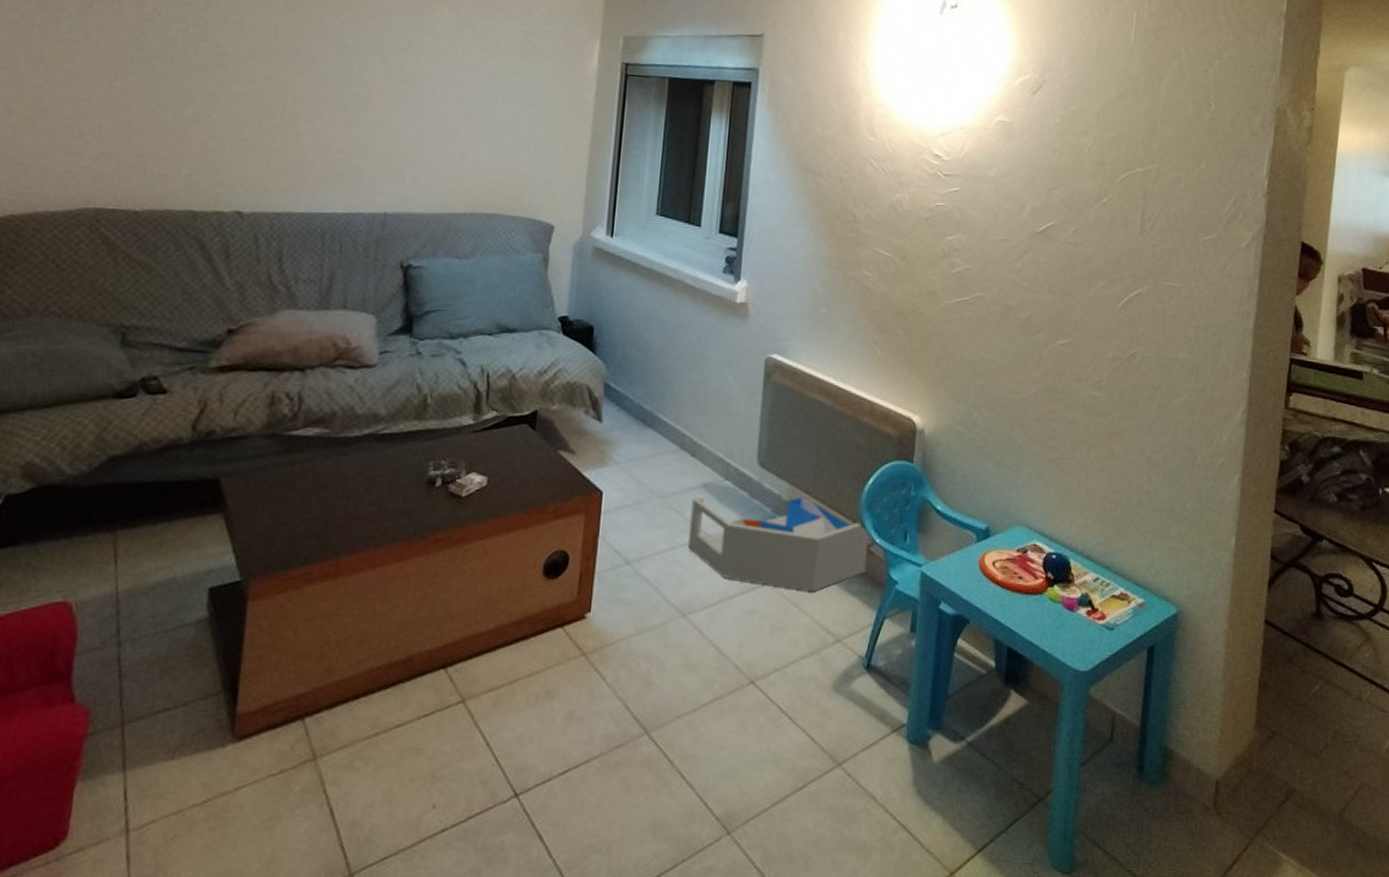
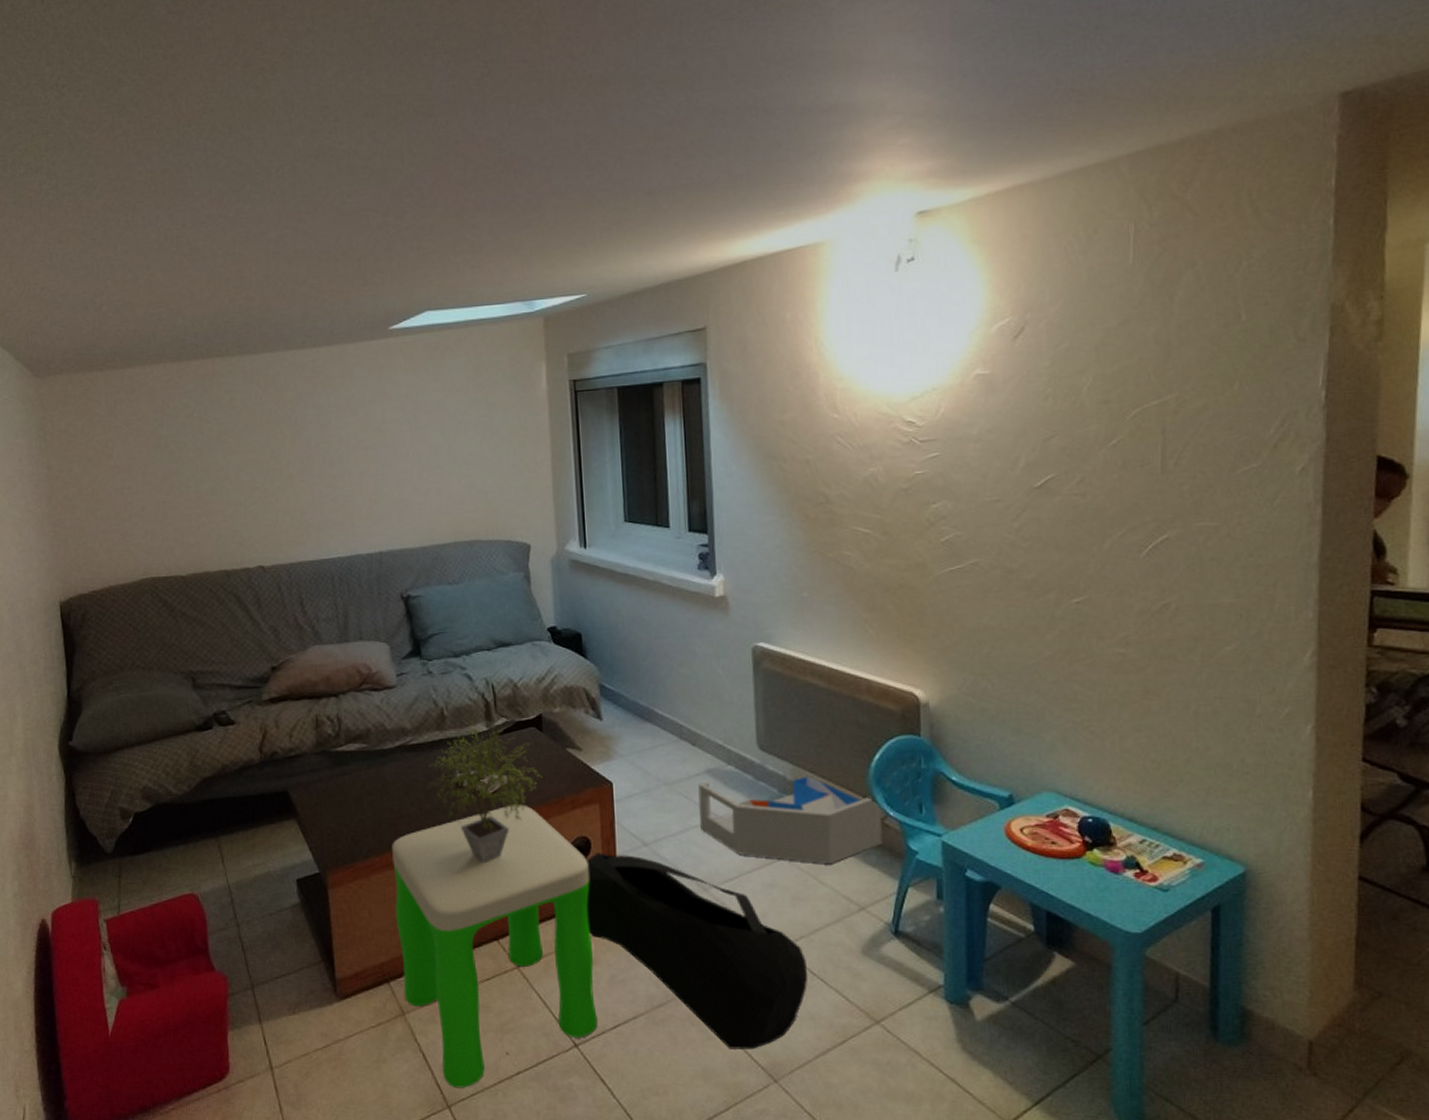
stool: none [320,510,563,851] -> present [392,805,598,1088]
potted plant: none [392,420,528,577] -> present [427,726,543,864]
bag: none [551,569,777,797] -> present [586,853,808,1049]

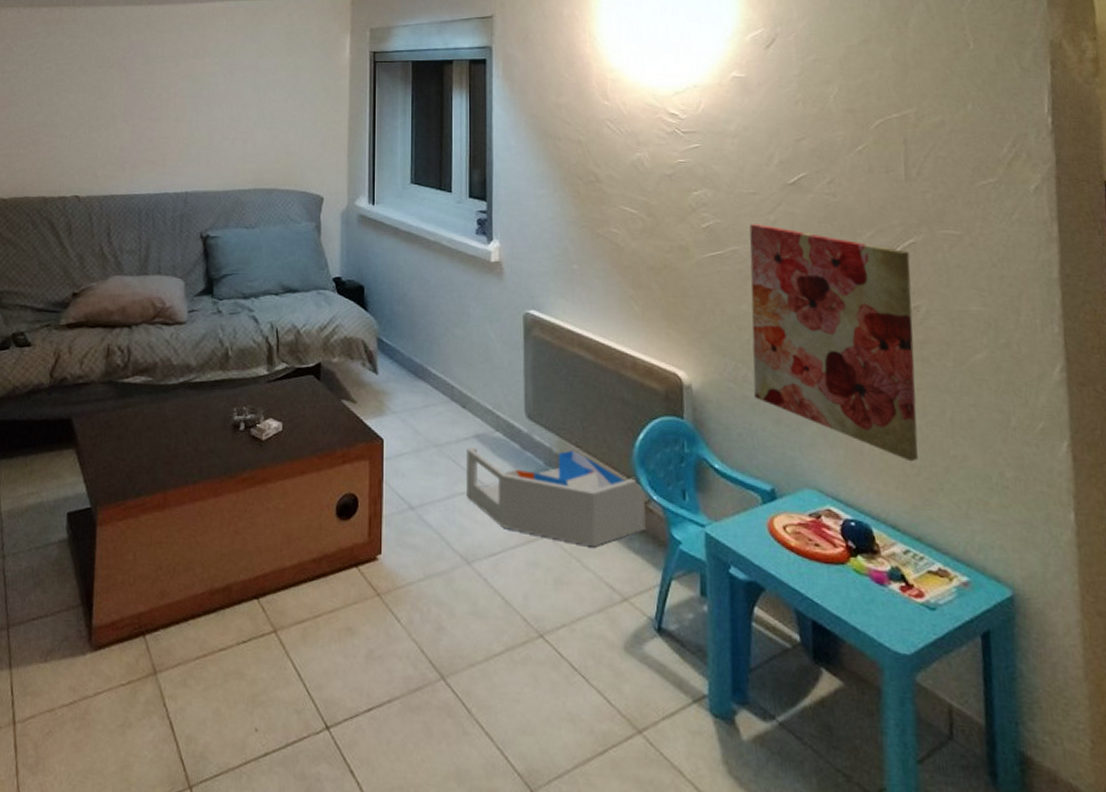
stool: present [392,805,598,1088] -> none [158,453,354,767]
potted plant: present [427,726,543,864] -> none [204,371,317,514]
bag: present [586,853,808,1049] -> none [349,512,569,751]
wall art: none [991,533,1162,757] -> present [749,224,918,462]

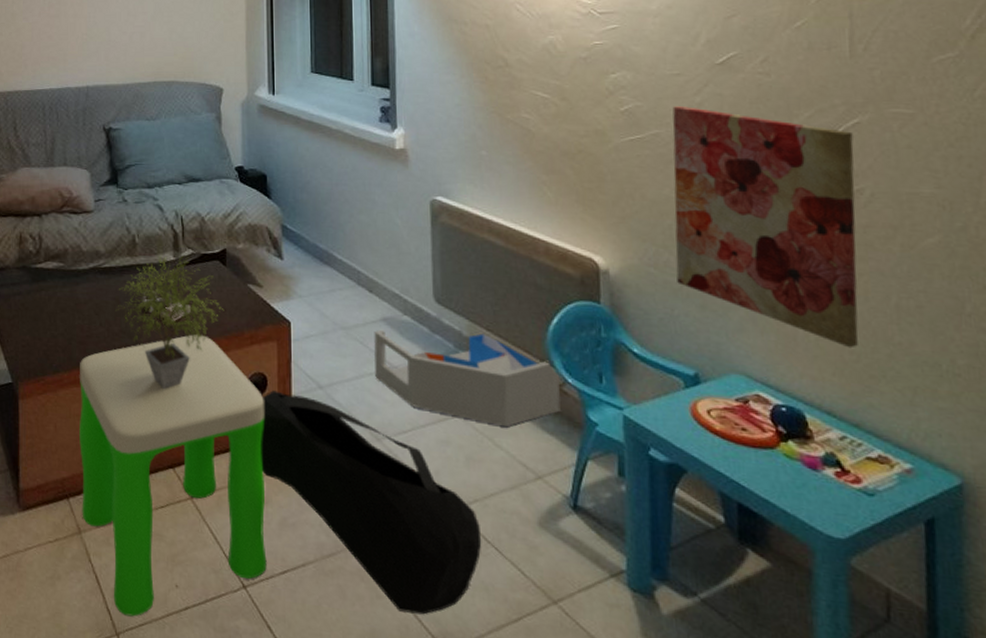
stool: none [158,453,354,767] -> present [79,335,267,617]
potted plant: none [204,371,317,514] -> present [115,256,224,390]
bag: none [349,512,569,751] -> present [261,390,482,615]

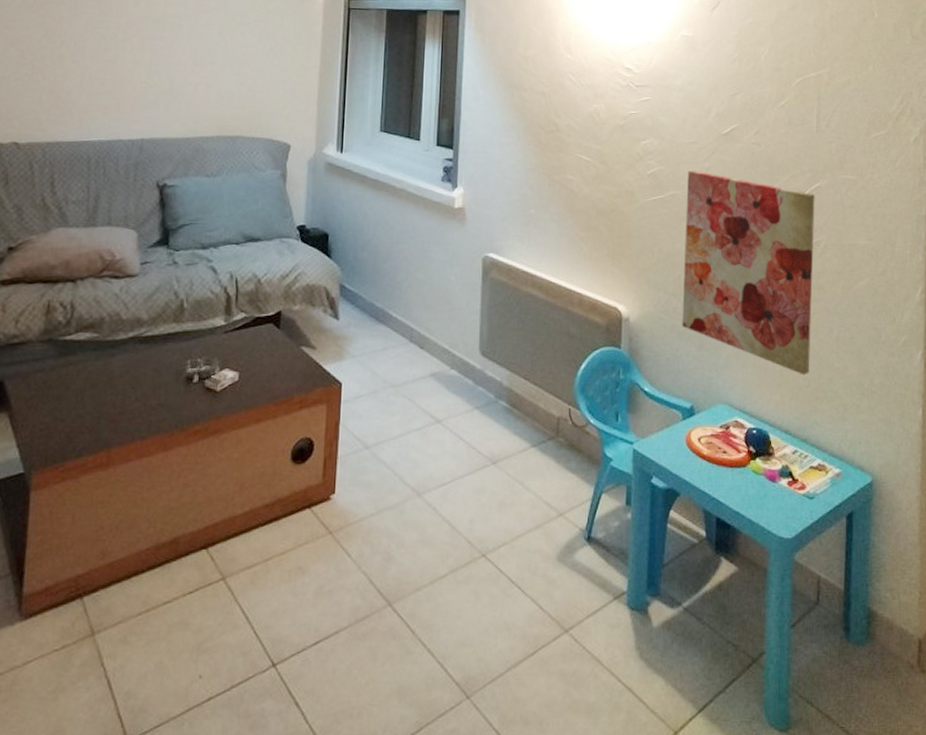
stool: present [79,335,267,617] -> none [97,403,309,720]
potted plant: present [115,256,224,390] -> none [155,321,275,465]
bag: present [261,390,482,615] -> none [301,455,507,664]
storage bin: present [374,329,561,428] -> none [420,382,584,470]

